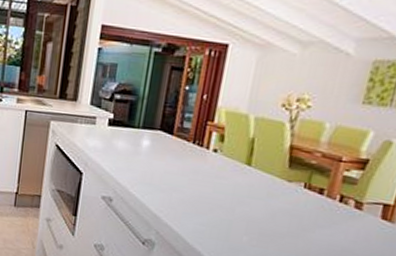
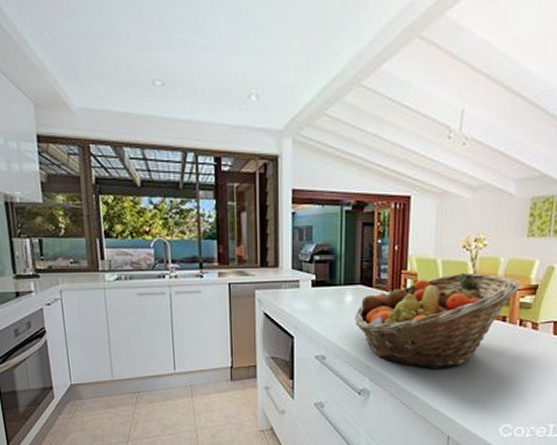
fruit basket: none [148,133,347,234] -> present [355,272,521,369]

